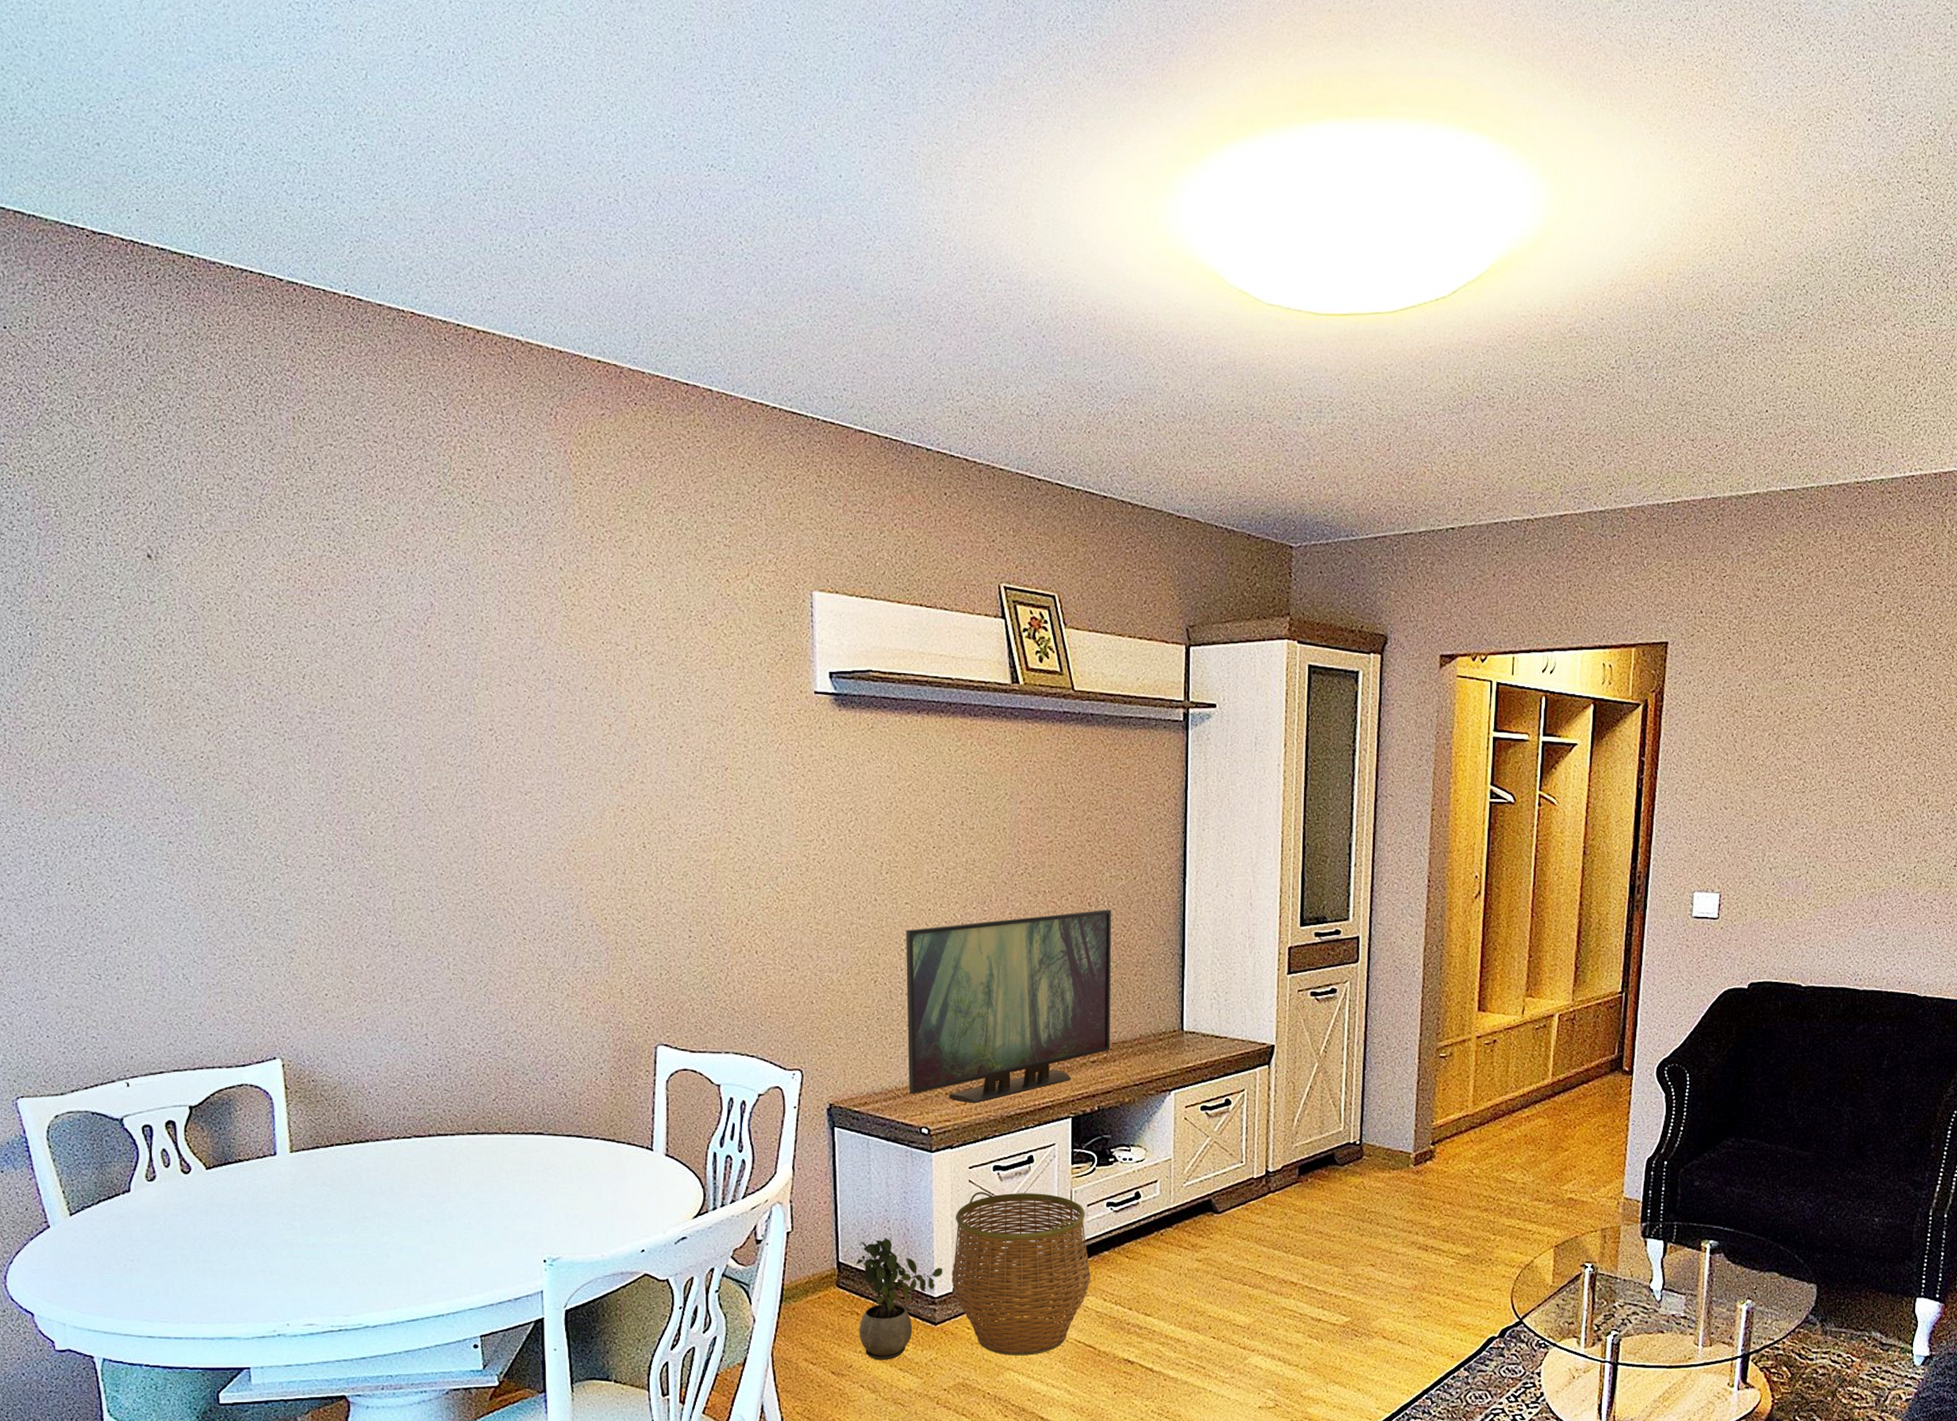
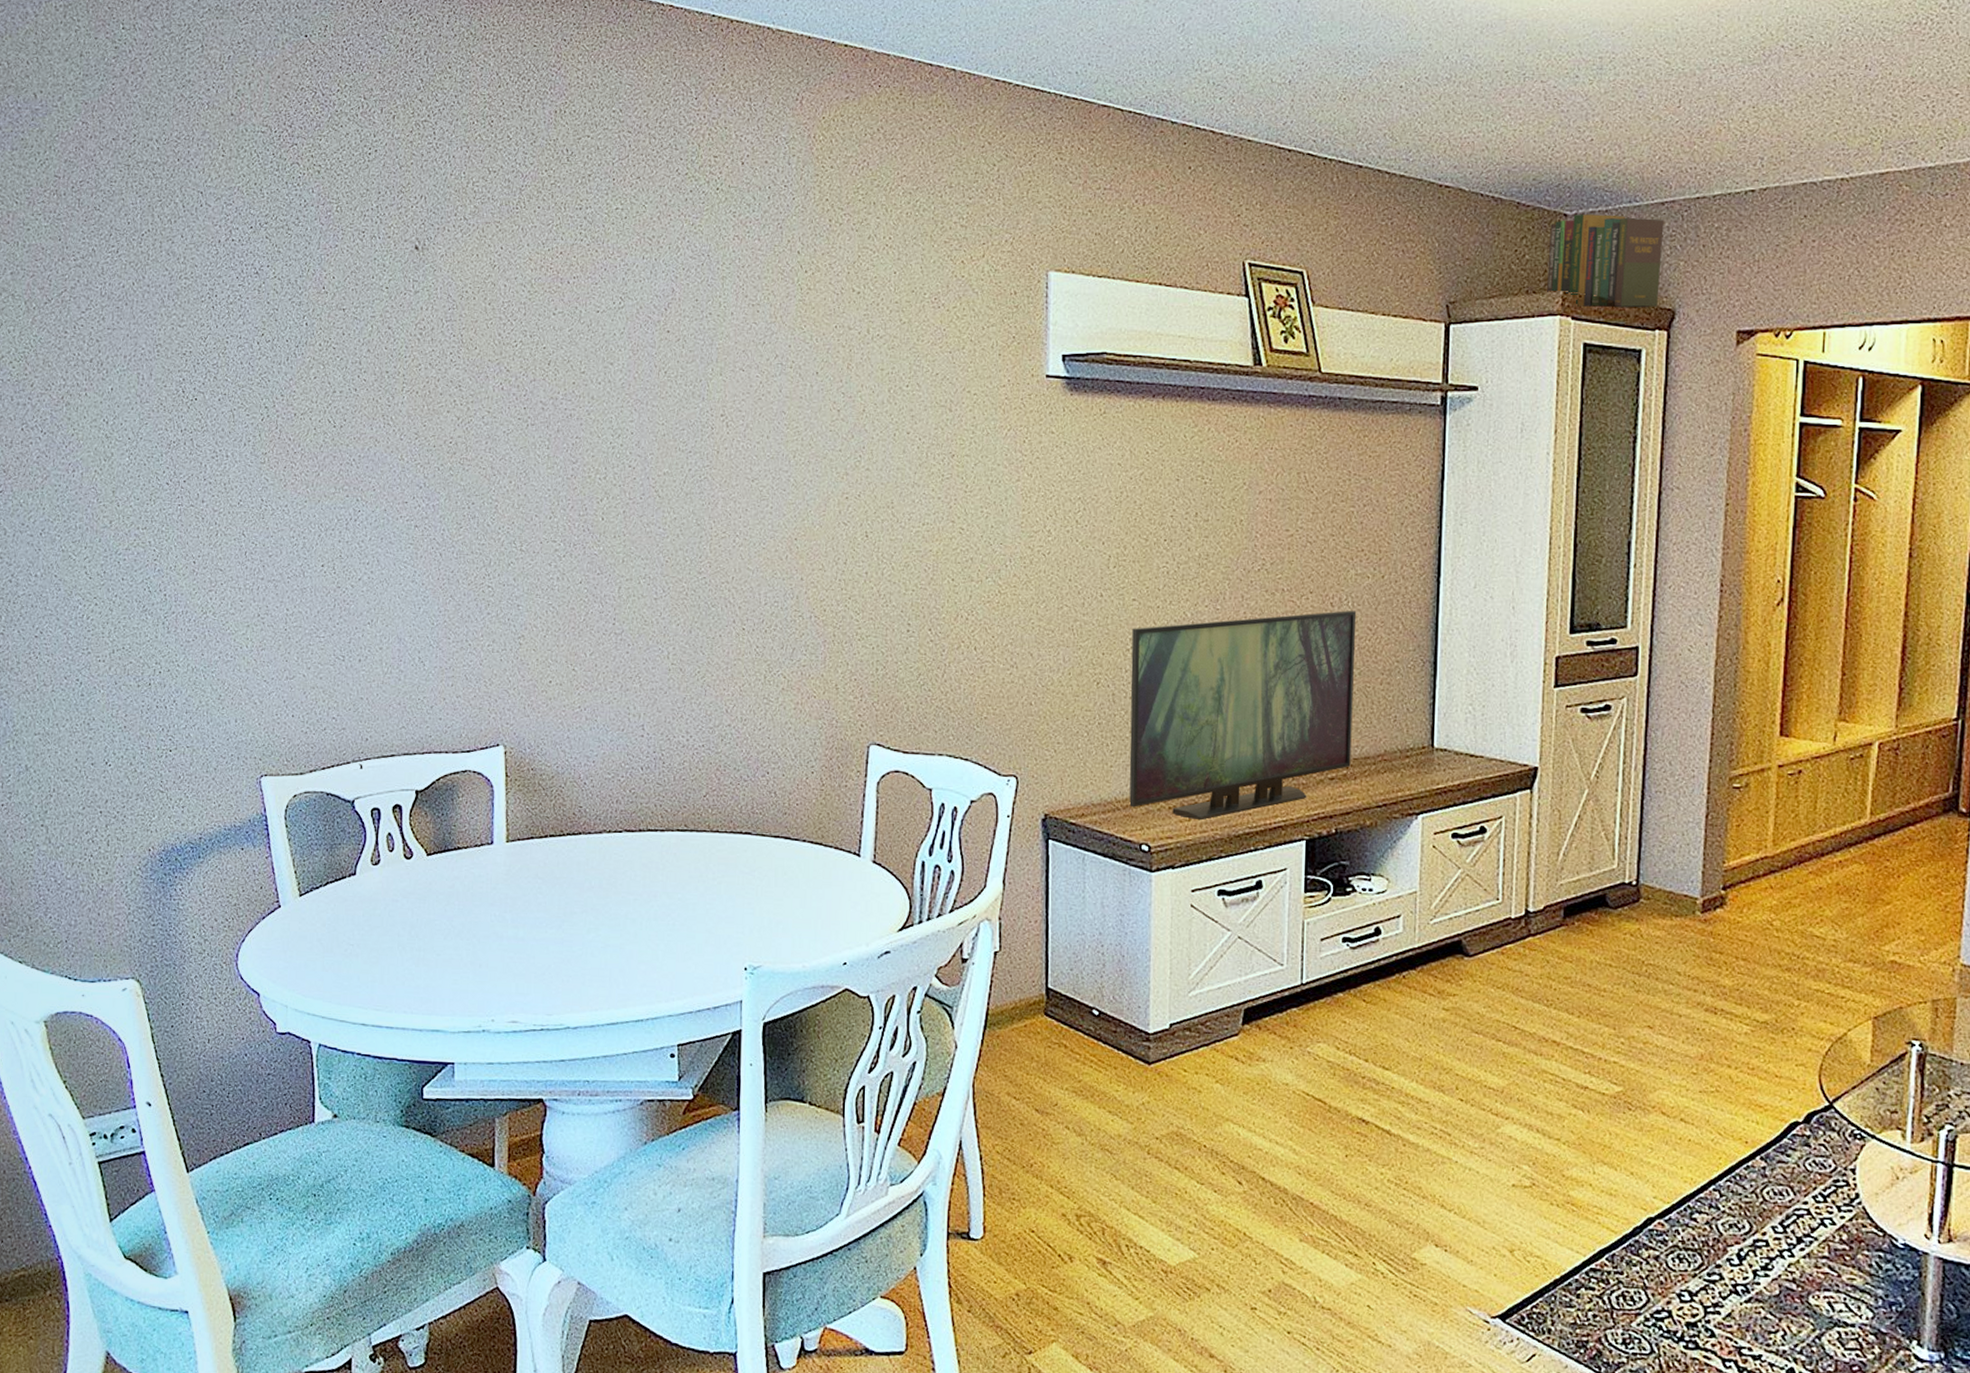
potted plant: present [856,1237,943,1360] -> none [1066,963,1160,1101]
basket: present [951,1192,1091,1356] -> none [1168,918,1323,1106]
books: none [1276,547,1377,633] -> present [1547,214,1664,307]

